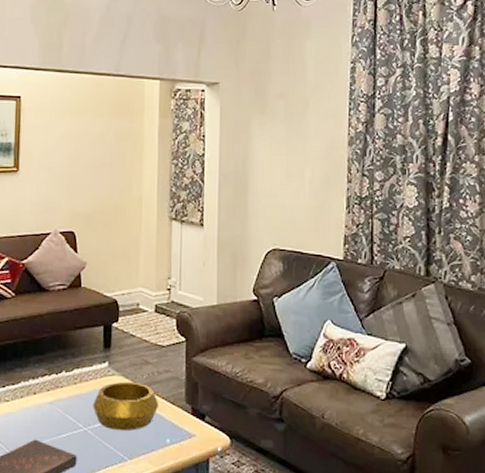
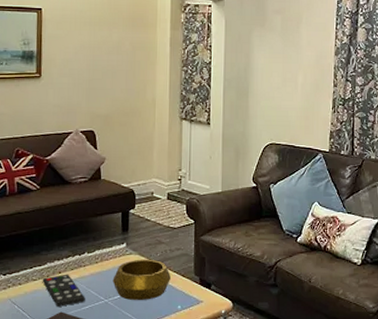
remote control: none [15,395,62,433] -> present [42,274,85,307]

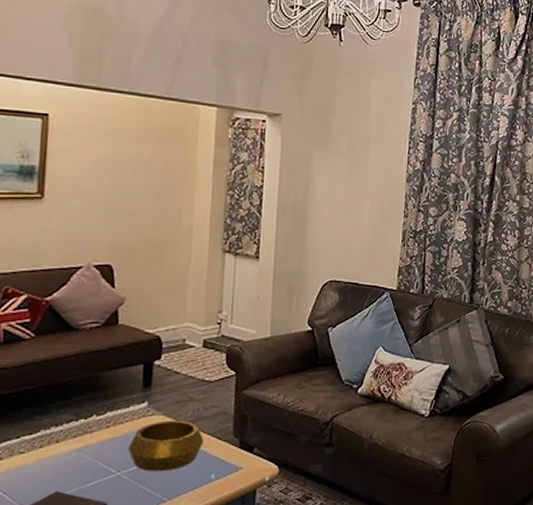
remote control: present [42,274,85,307] -> none [32,443,91,485]

